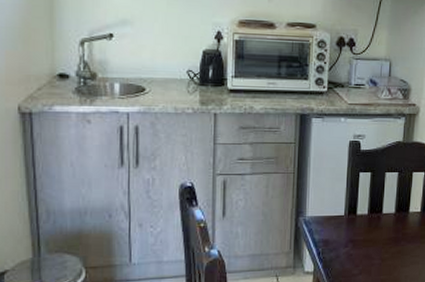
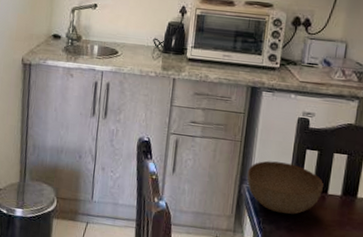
bowl: none [303,189,378,241] -> present [247,160,324,214]

